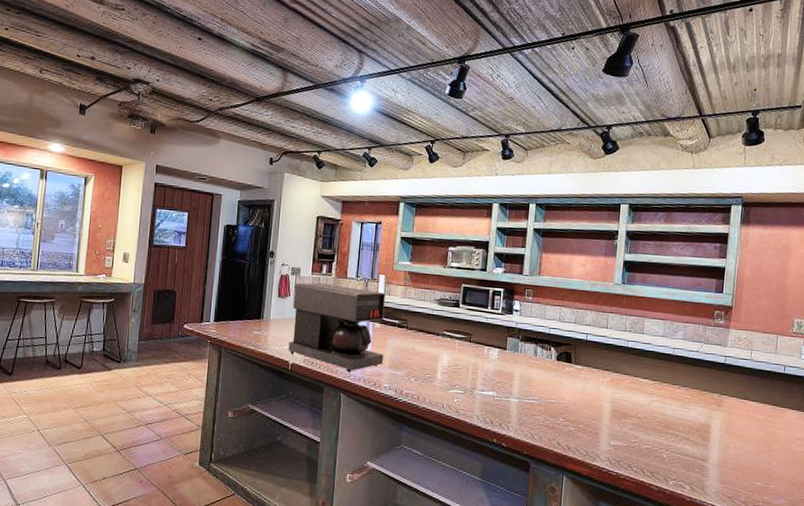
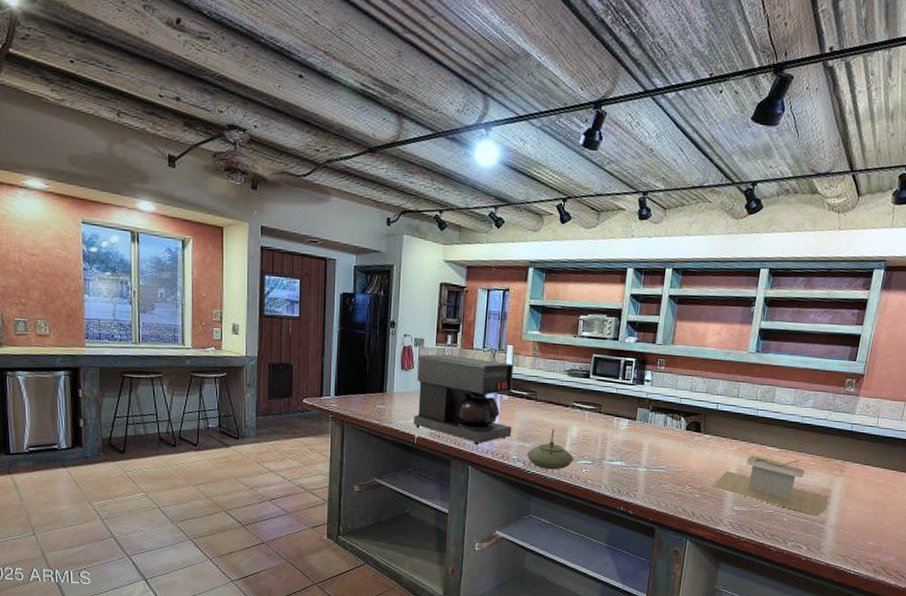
teapot: none [398,357,445,399] -> present [527,428,574,470]
architectural model: none [585,387,708,454] -> present [711,455,828,517]

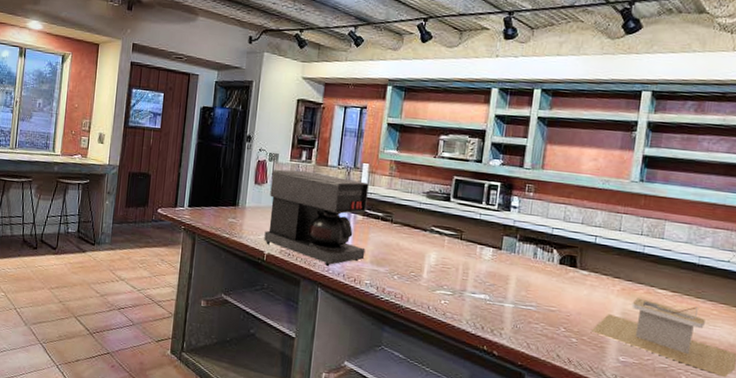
teapot: present [527,428,574,470] -> none [380,253,432,299]

